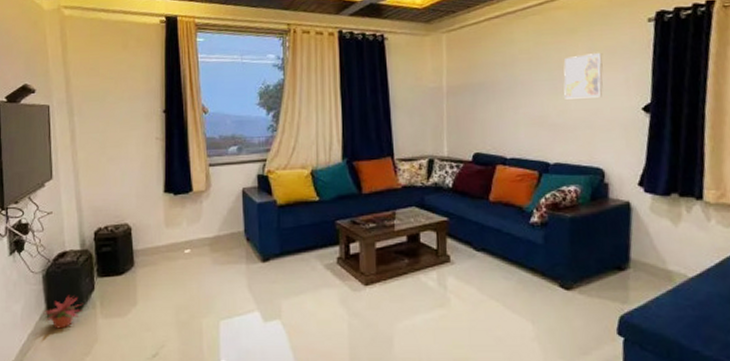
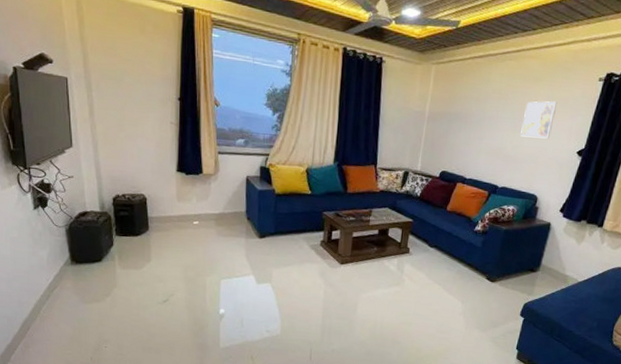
potted plant: present [43,295,84,329] -> none [67,247,104,274]

